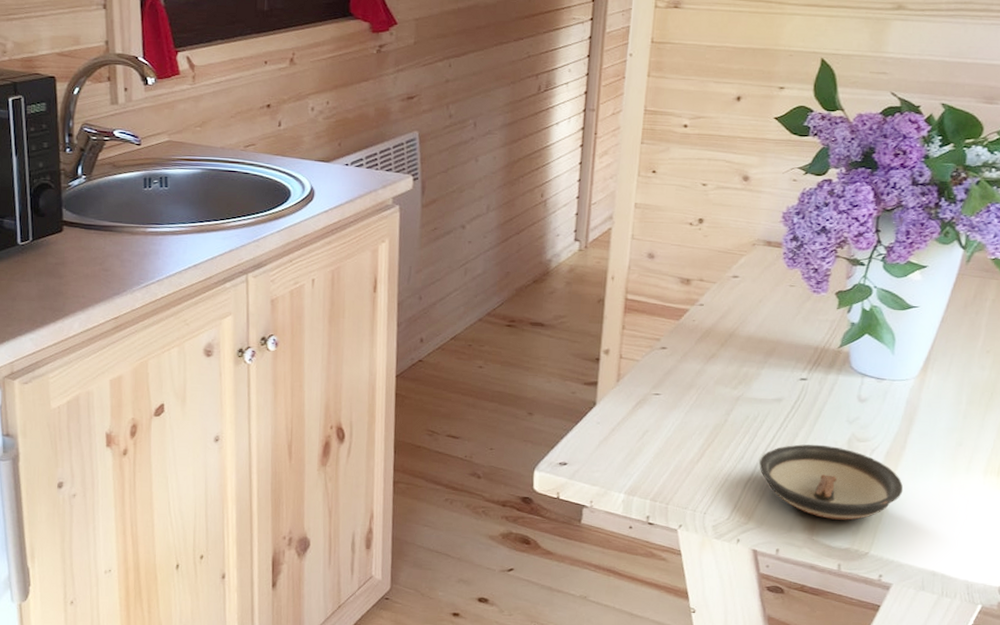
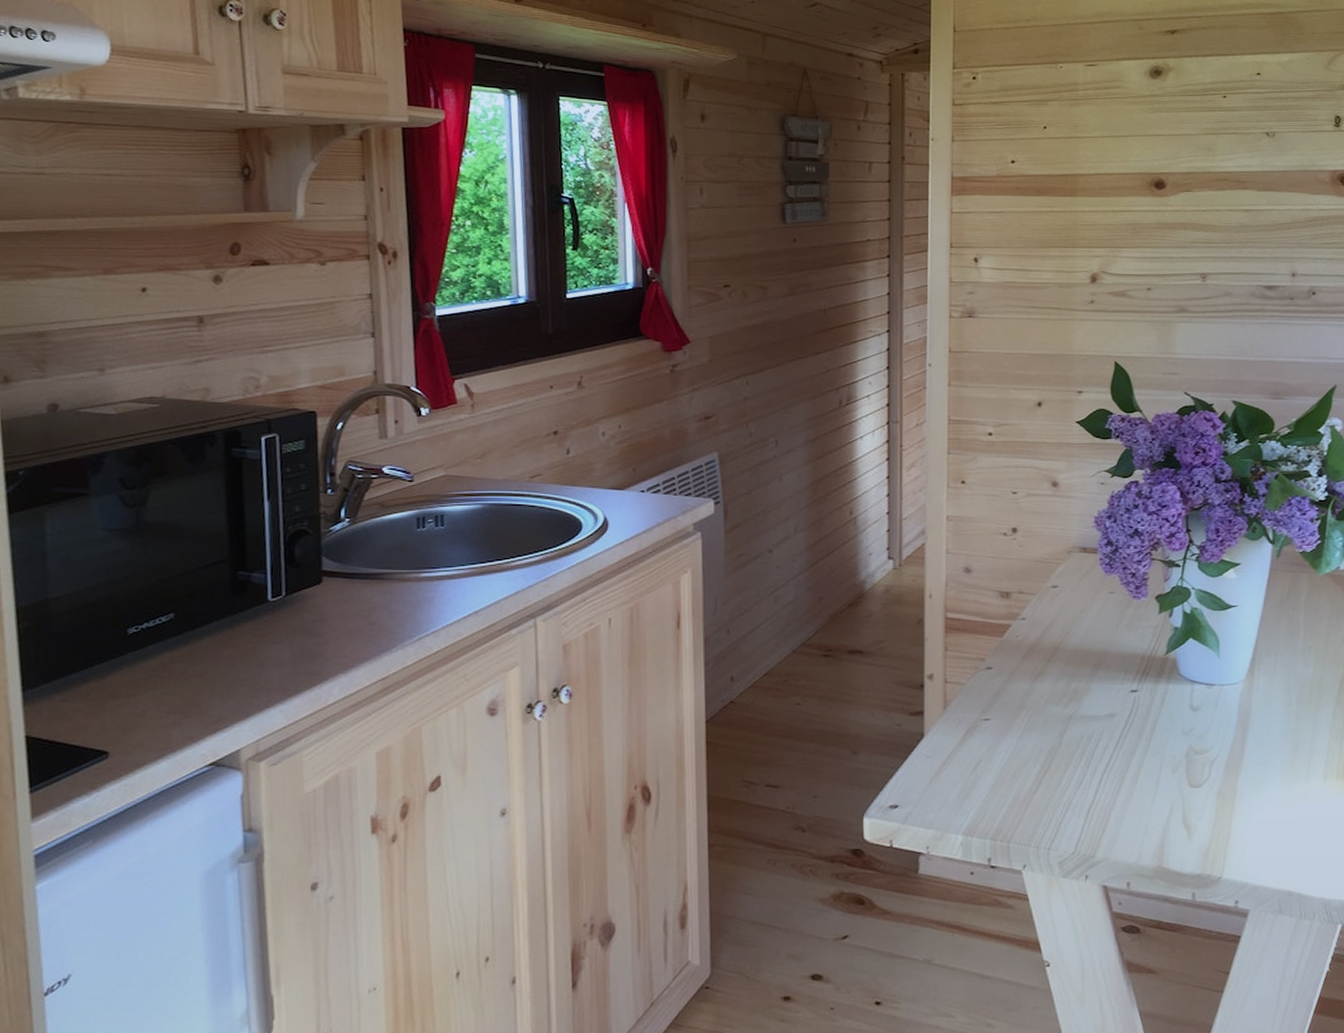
saucer: present [759,444,904,520] -> none [1099,761,1248,843]

